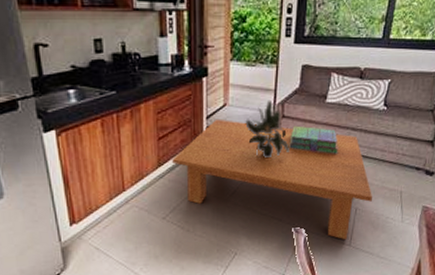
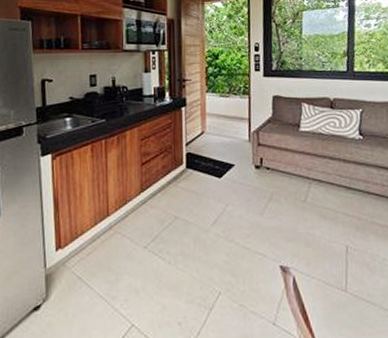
coffee table: present [172,118,373,240] -> none [154,145,364,285]
potted plant: present [245,100,289,158] -> none [222,128,268,186]
stack of books: present [289,125,338,154] -> none [267,154,319,184]

